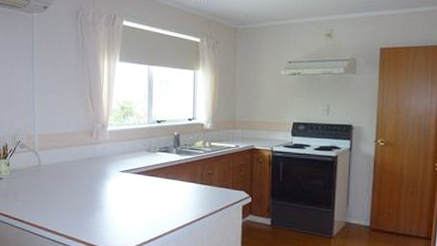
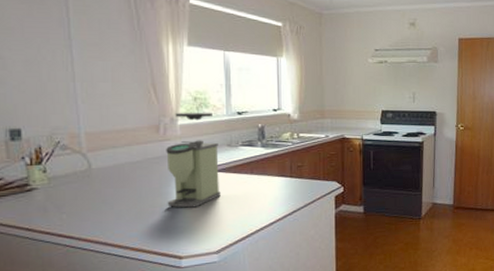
coffee grinder: none [95,119,139,205] -> present [166,112,221,208]

